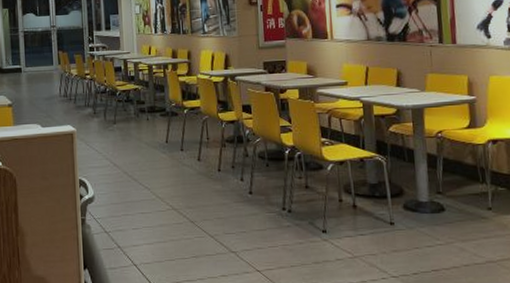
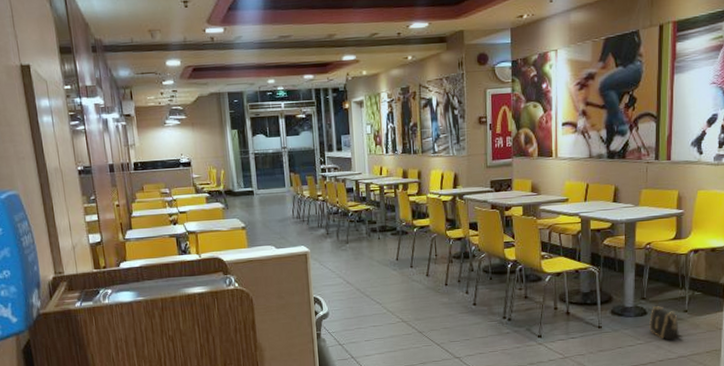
handbag: none [448,201,489,242] -> present [649,305,683,340]

